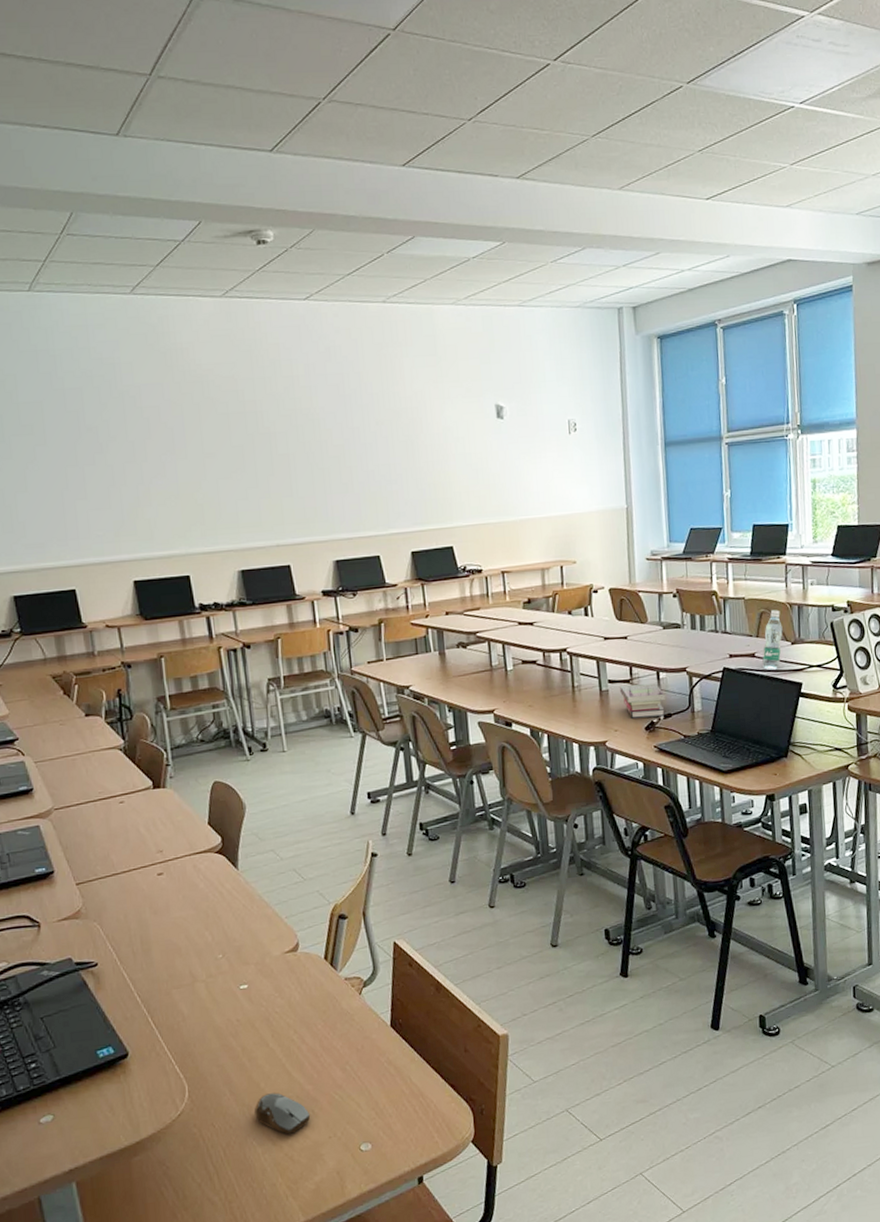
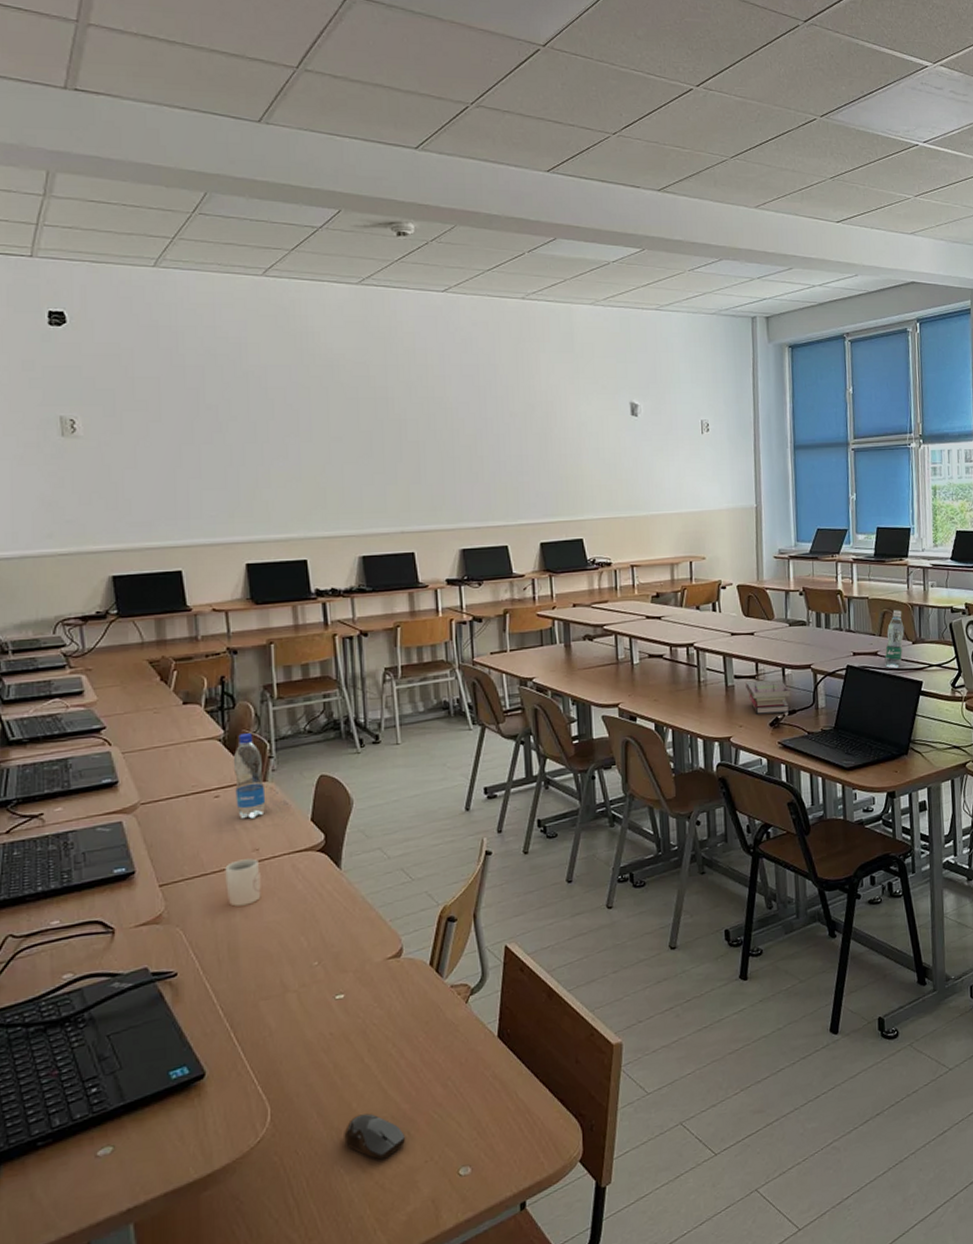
bottle: none [133,743,167,823] -> present [233,733,266,819]
mug: none [133,859,168,904] -> present [225,858,261,907]

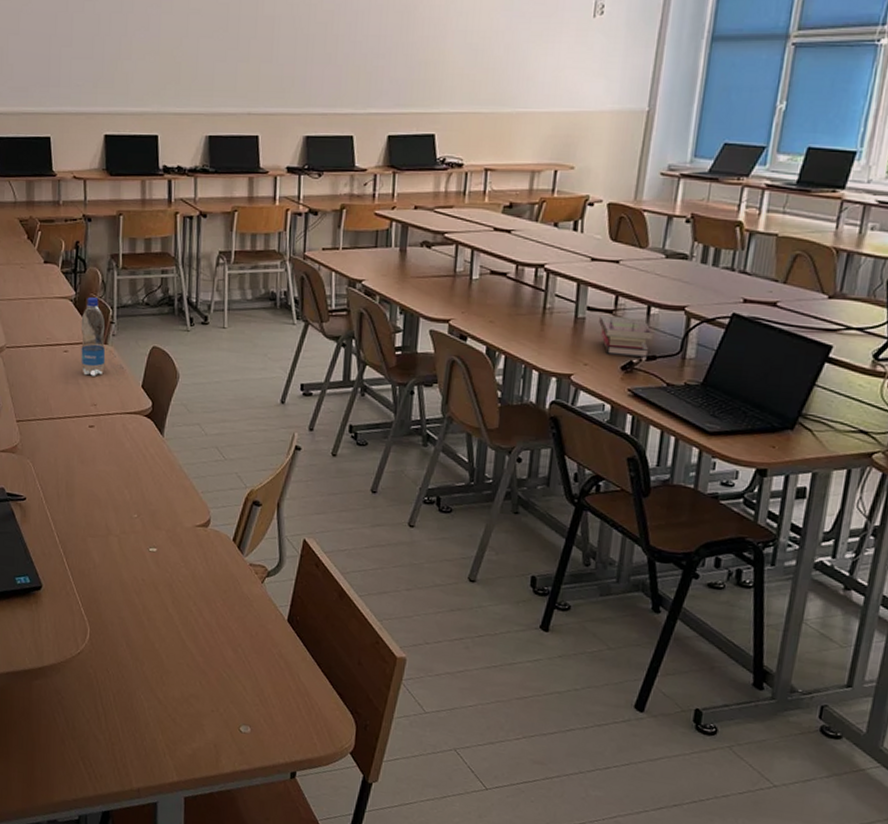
mug: present [225,858,261,907] -> none [67,411,97,453]
computer mouse: present [344,1113,406,1160] -> none [146,654,198,698]
bottle: present [884,610,905,669] -> none [784,254,822,326]

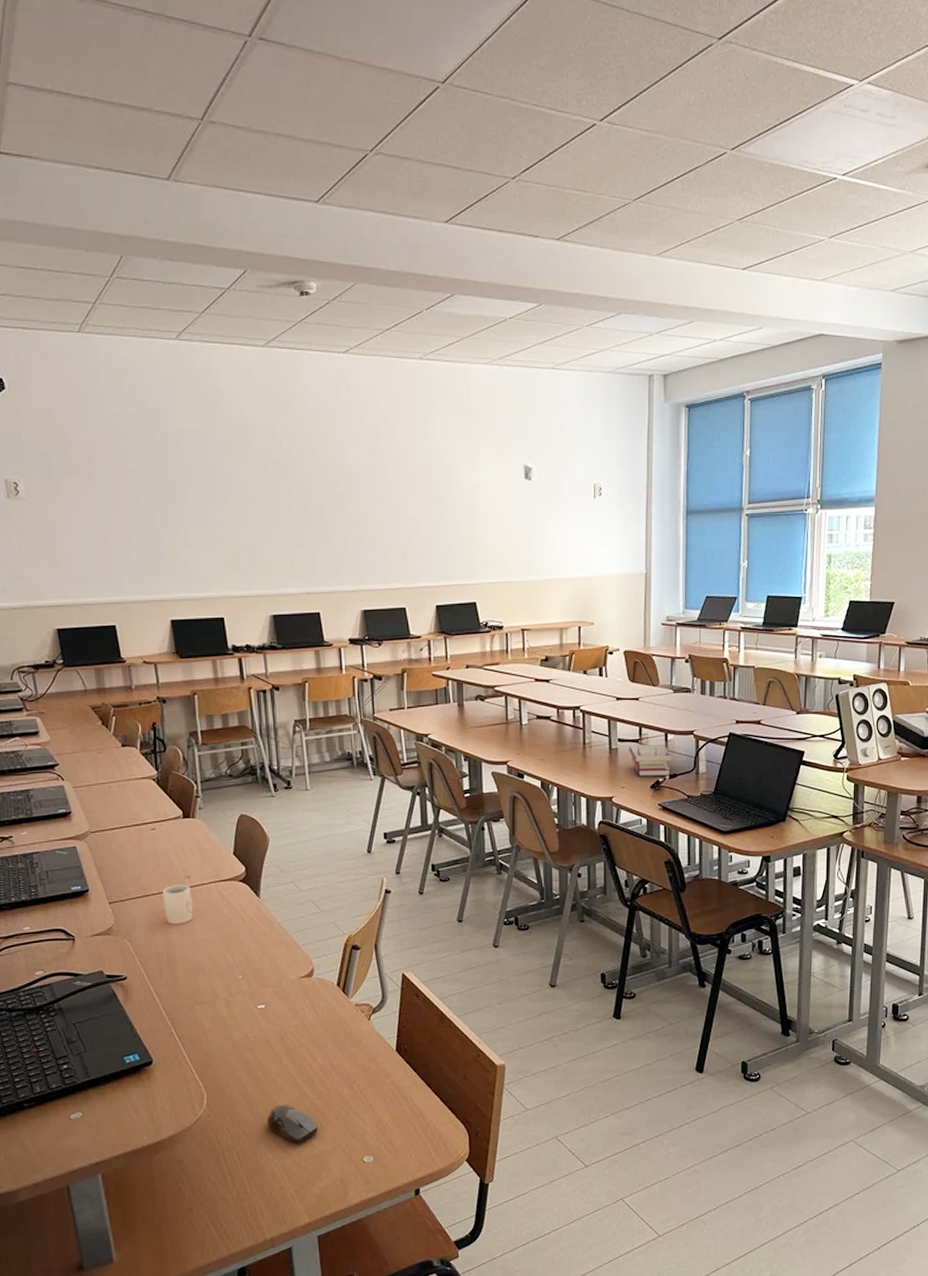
mug: none [67,411,97,453] -> present [162,884,193,925]
bottle: present [80,297,106,376] -> none [165,775,195,850]
computer mouse: none [146,654,198,698] -> present [267,1105,319,1143]

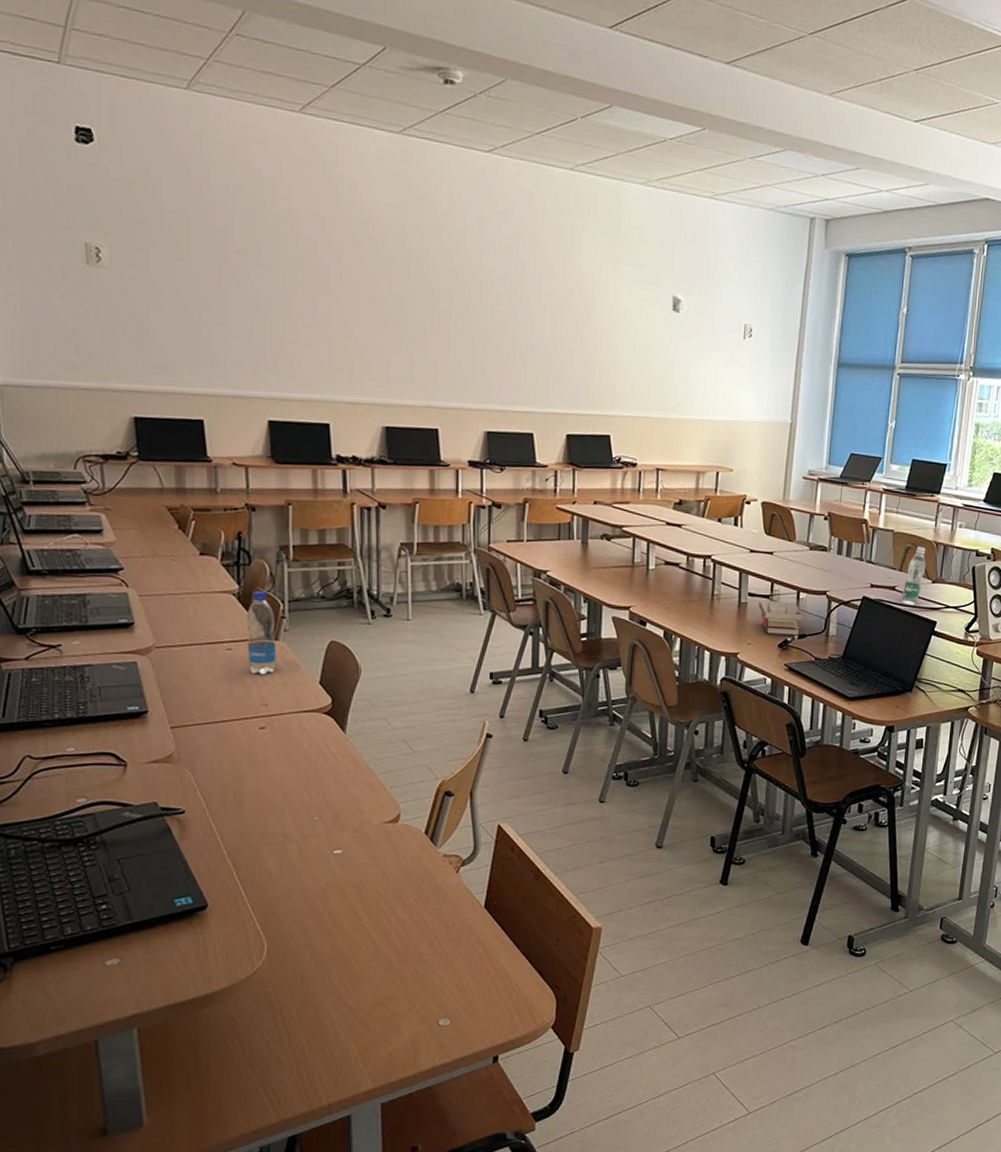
mug: present [162,884,193,925] -> none [234,712,268,756]
bottle: none [165,775,195,850] -> present [246,591,277,675]
computer mouse: present [267,1105,319,1143] -> none [334,960,392,1002]
bottle: none [767,680,789,738] -> present [901,546,926,606]

